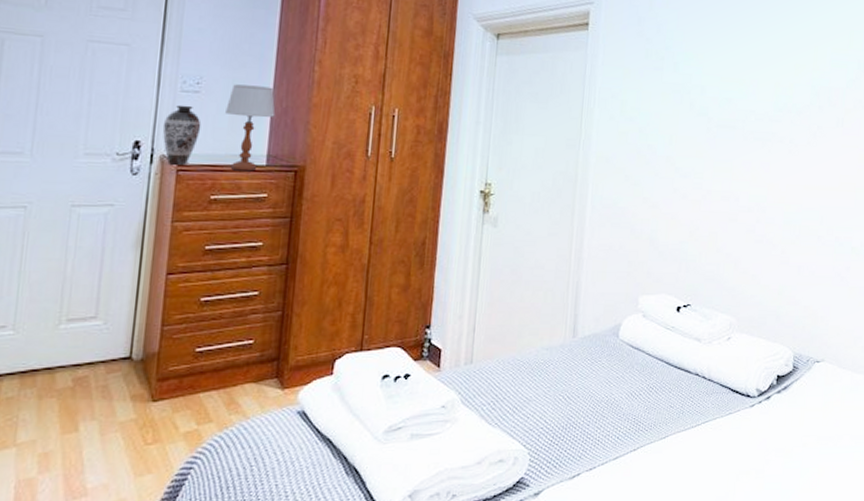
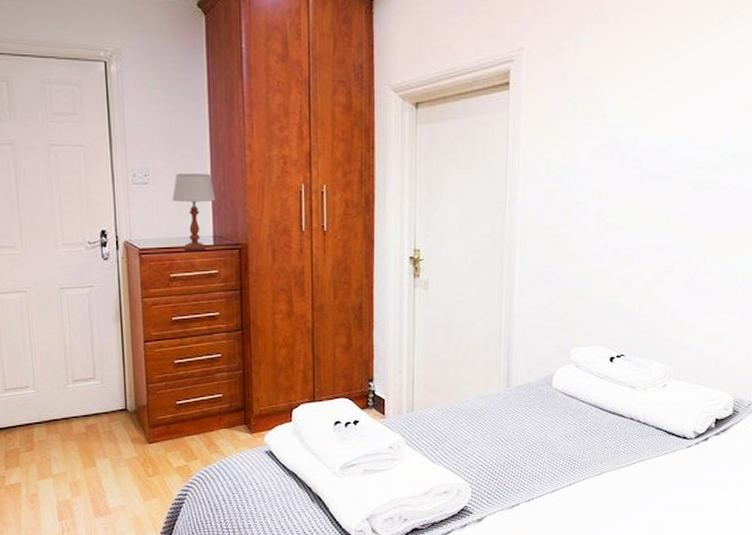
decorative vase: present [162,105,202,166] -> none [122,196,154,250]

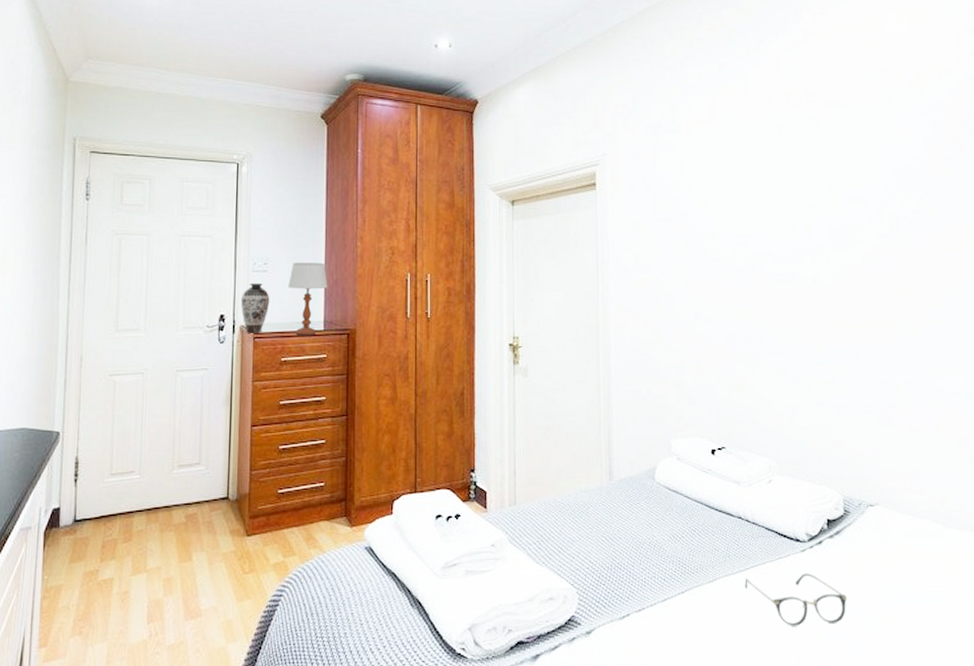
decorative vase: none [122,196,154,250] -> present [240,283,270,334]
eyeglasses: none [629,466,725,511] -> present [744,573,847,626]

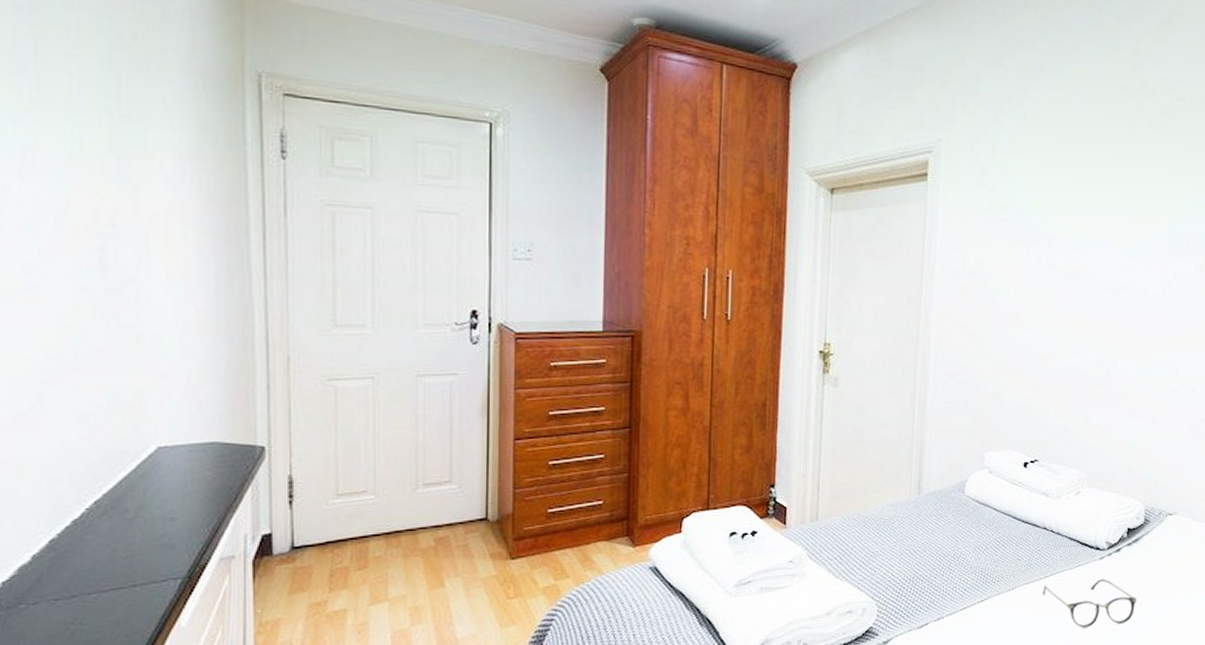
decorative vase: present [240,283,270,334] -> none [498,273,536,334]
table lamp: present [288,262,328,336] -> none [559,250,608,338]

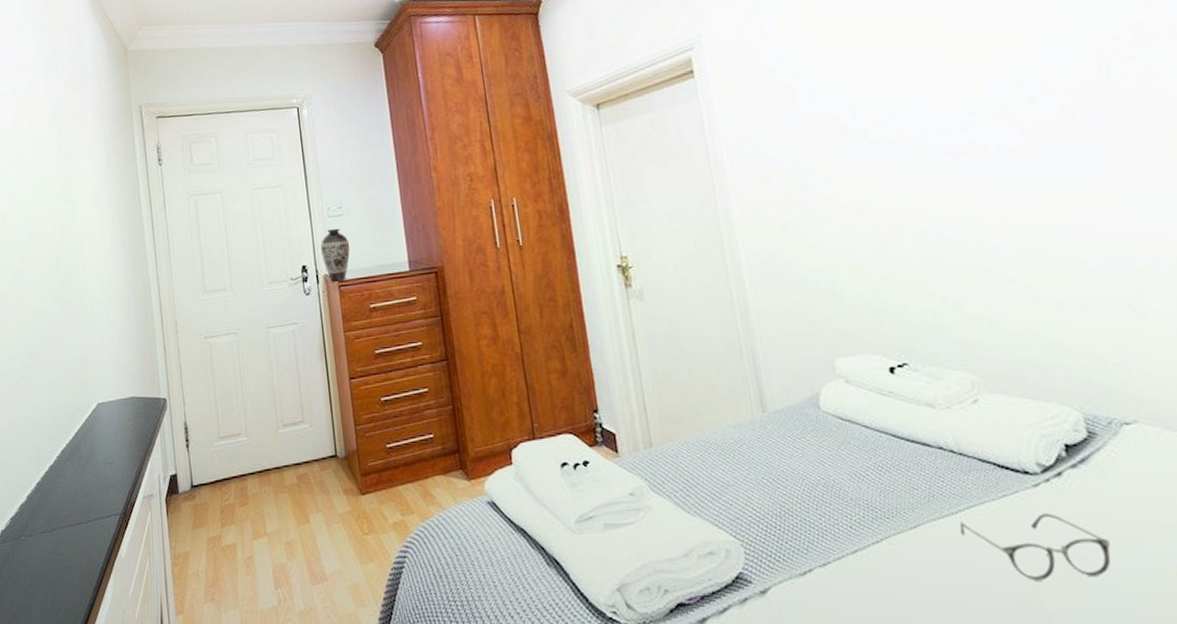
decorative vase: none [498,273,536,334] -> present [320,228,350,283]

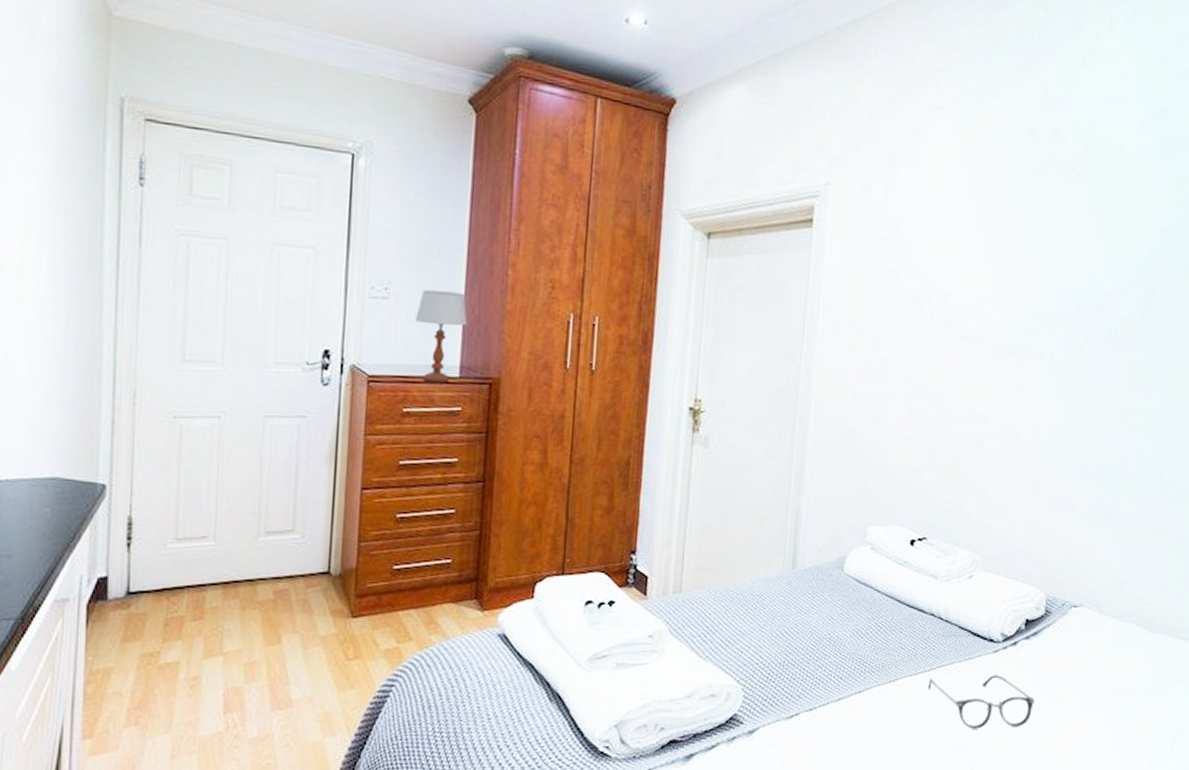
decorative vase: present [320,228,350,283] -> none [351,312,391,377]
table lamp: none [366,199,408,280] -> present [416,290,468,384]

